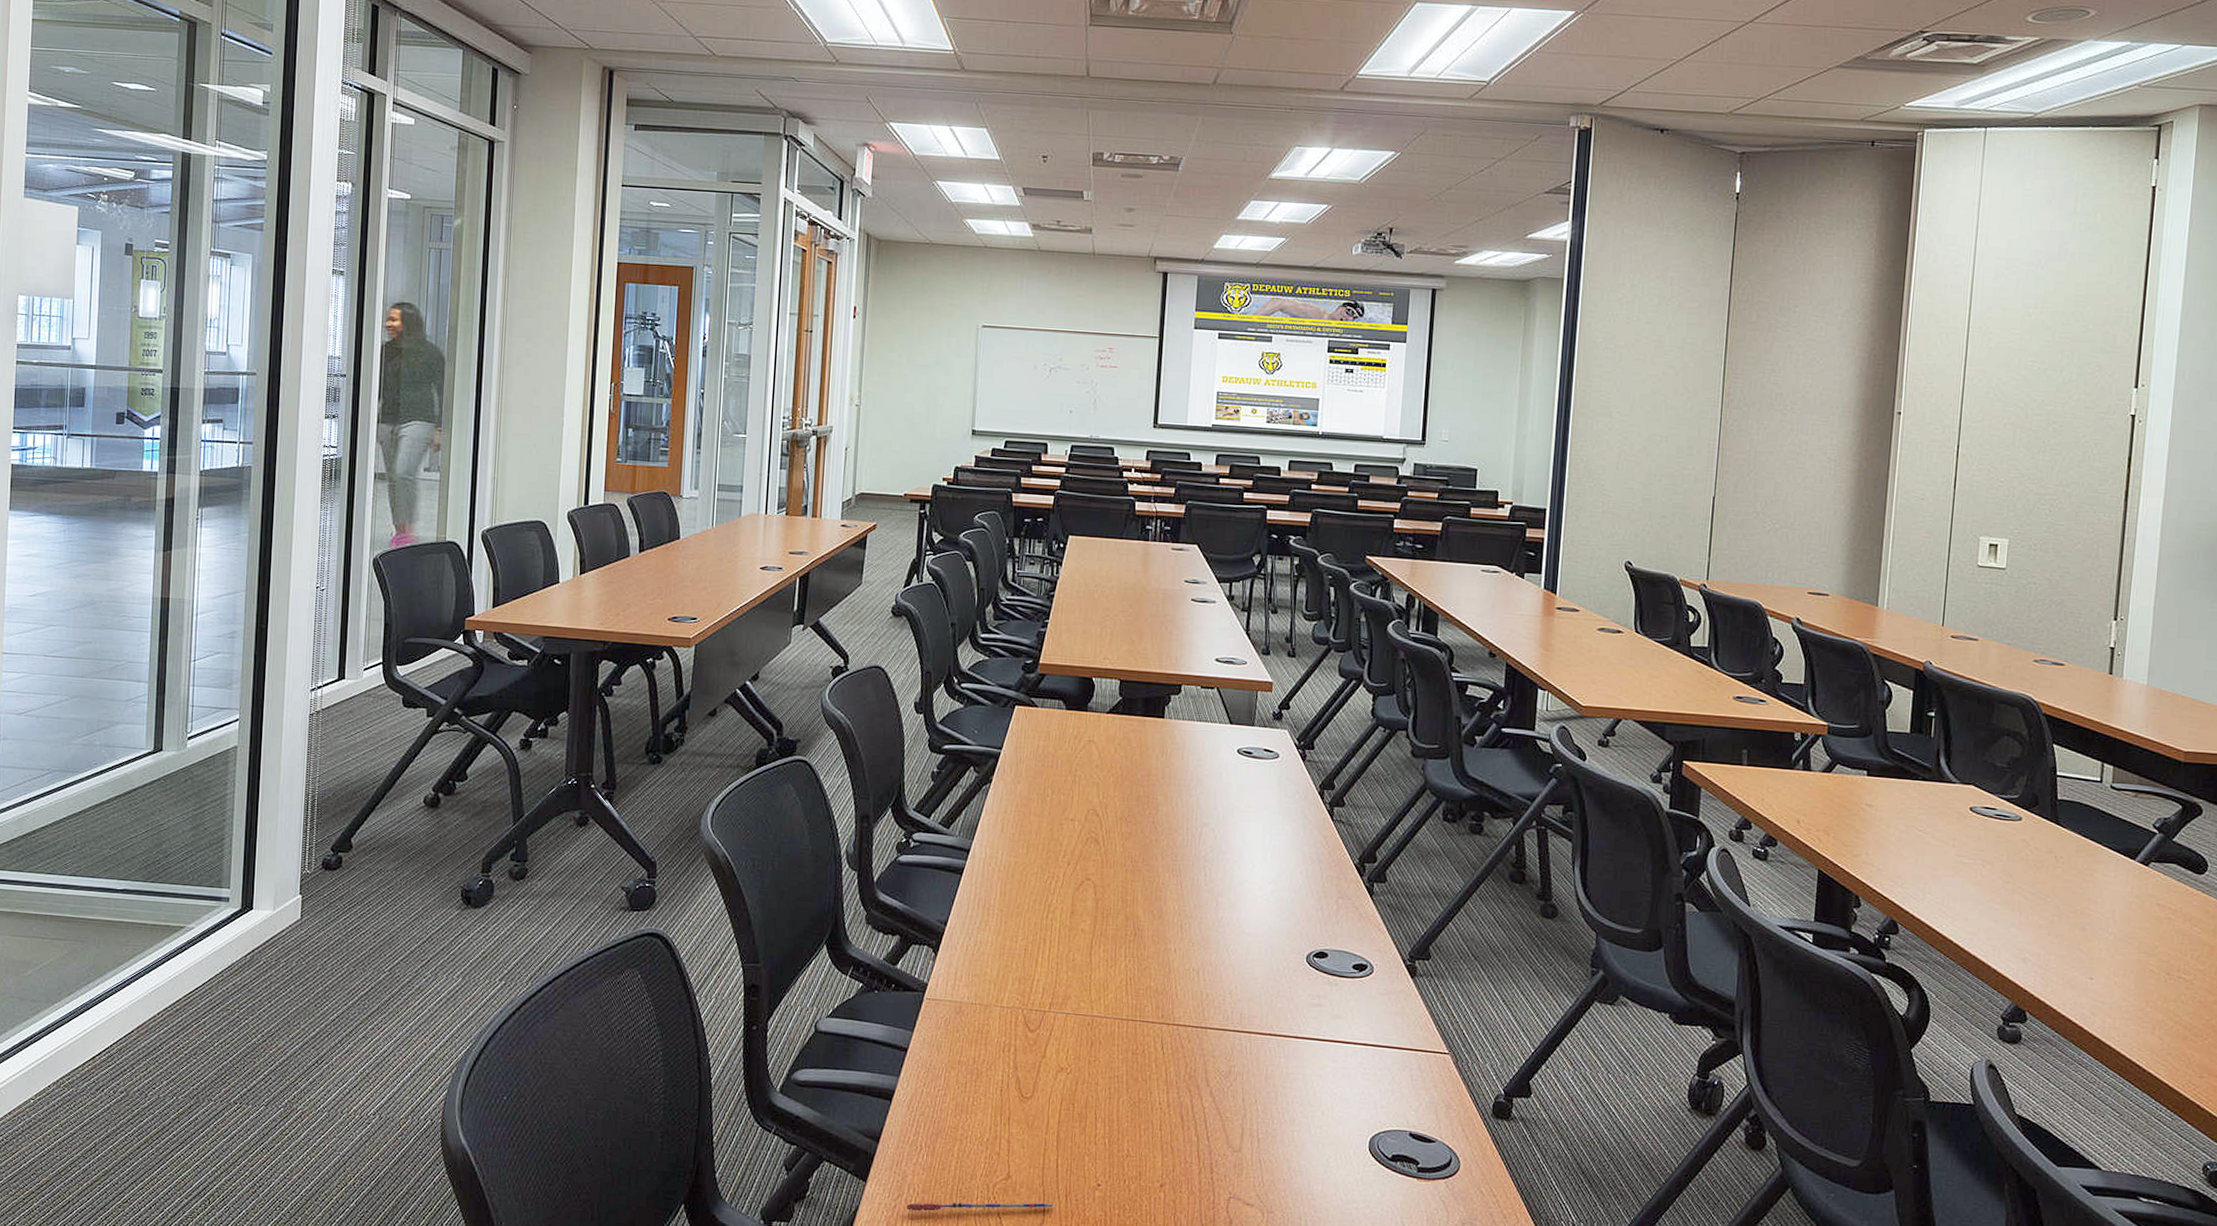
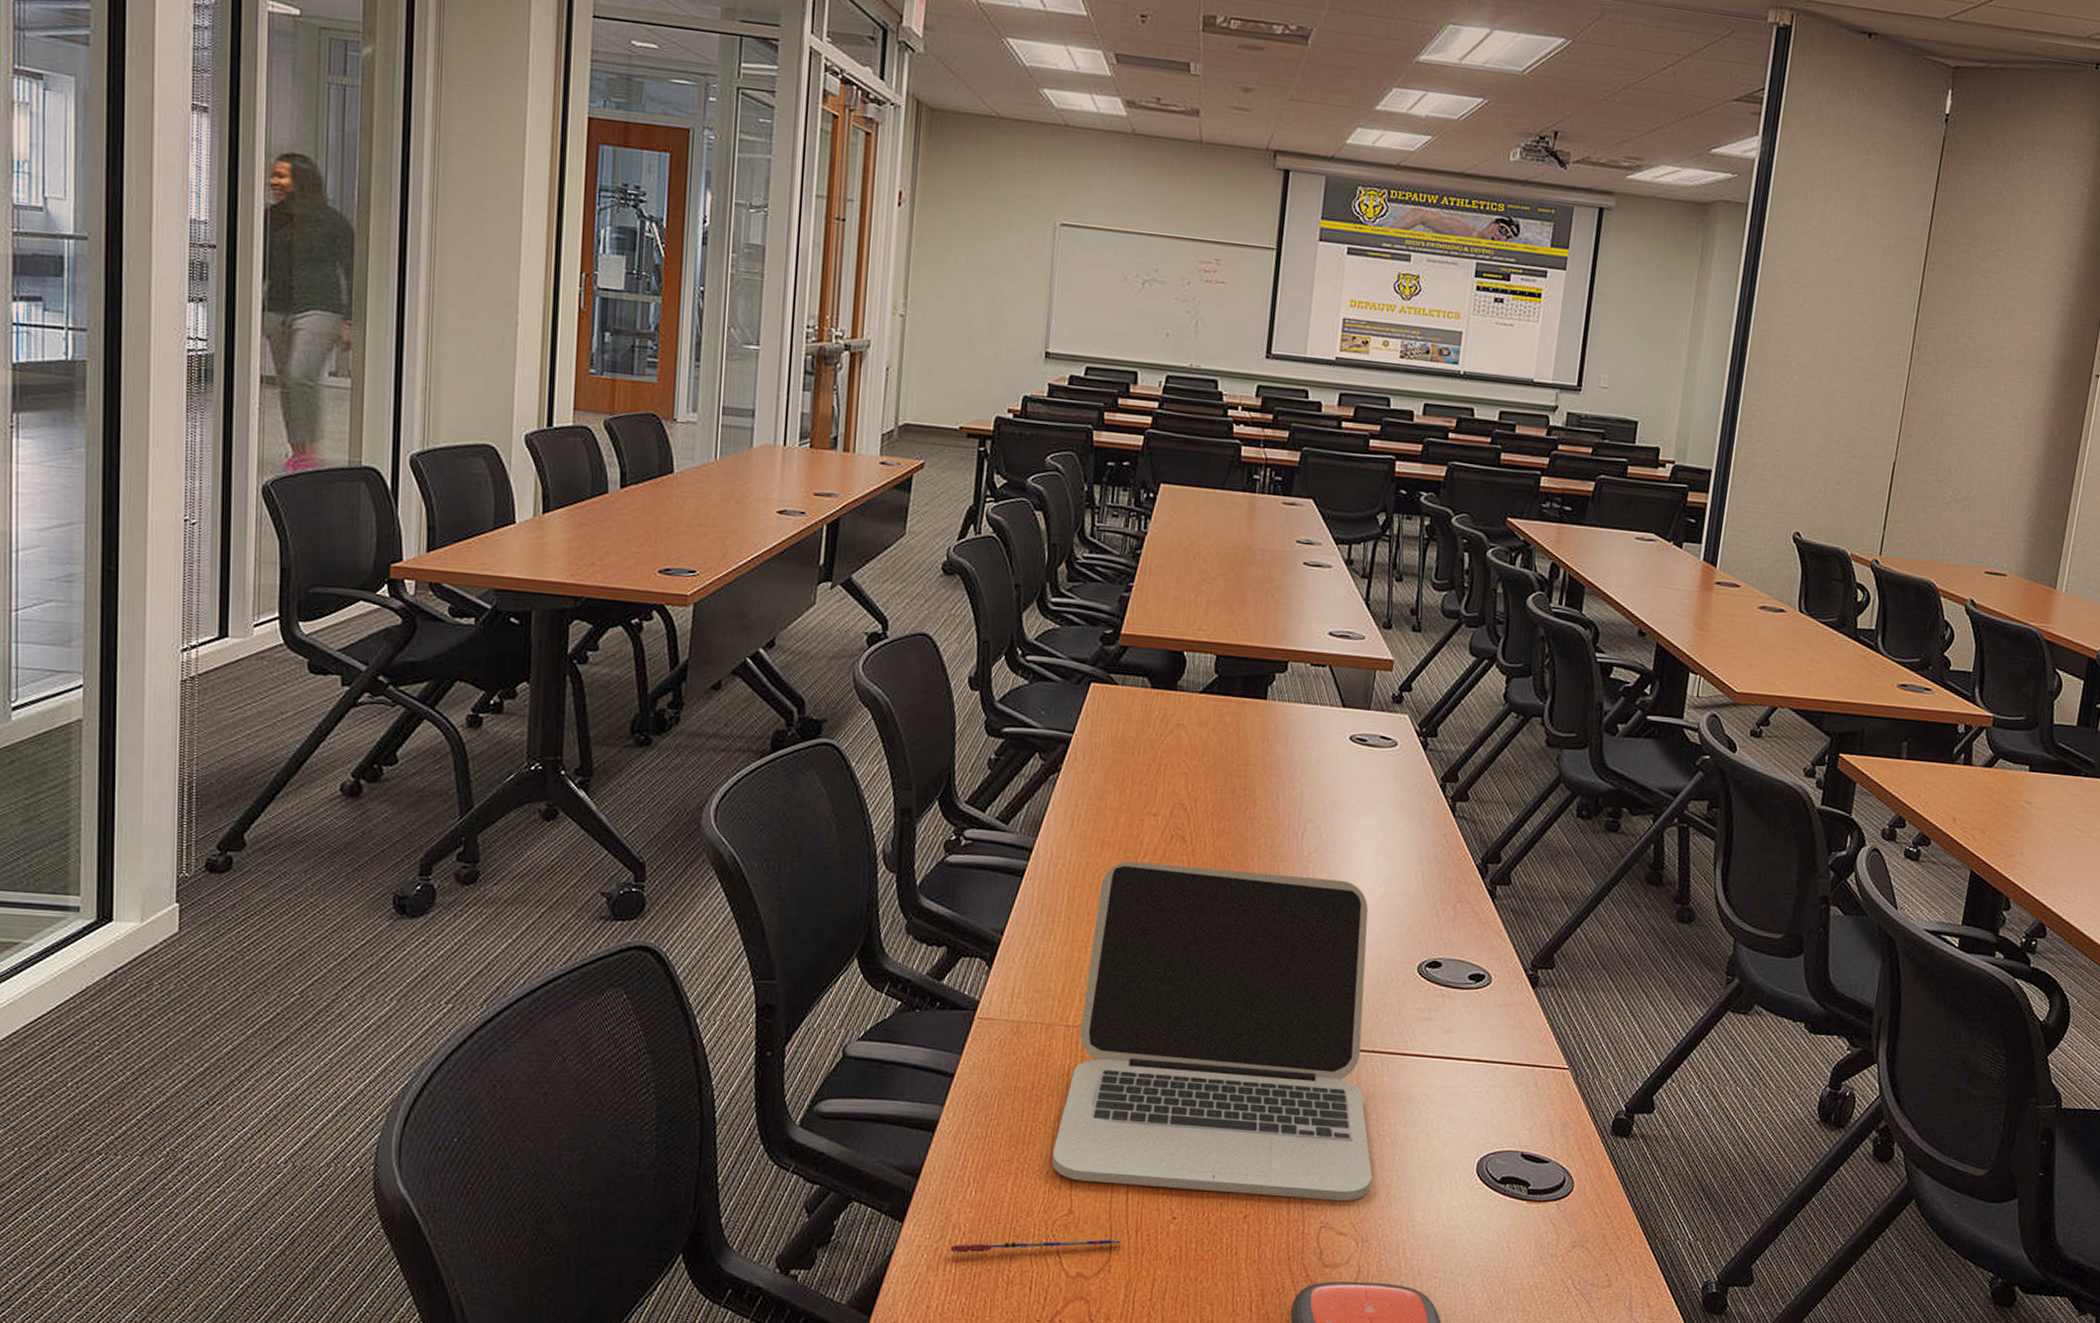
laptop: none [992,860,1274,1174] -> present [1052,861,1373,1202]

